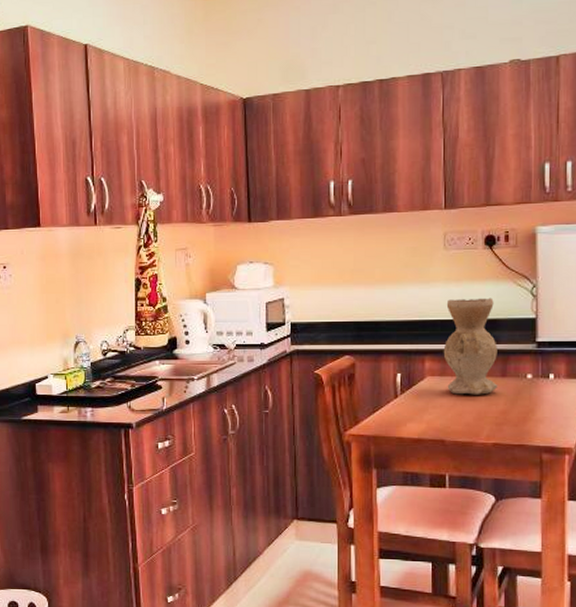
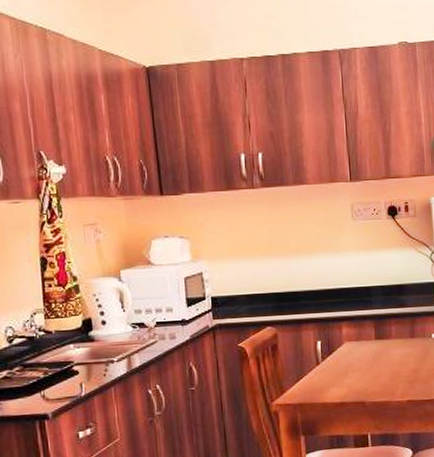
vase: present [443,298,498,395] -> none [357,264,408,358]

